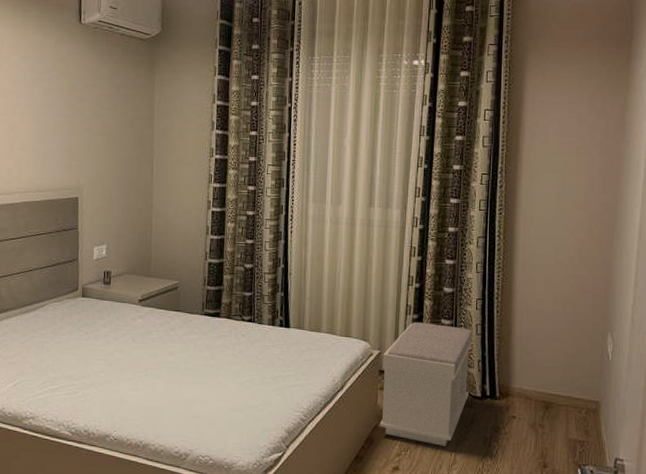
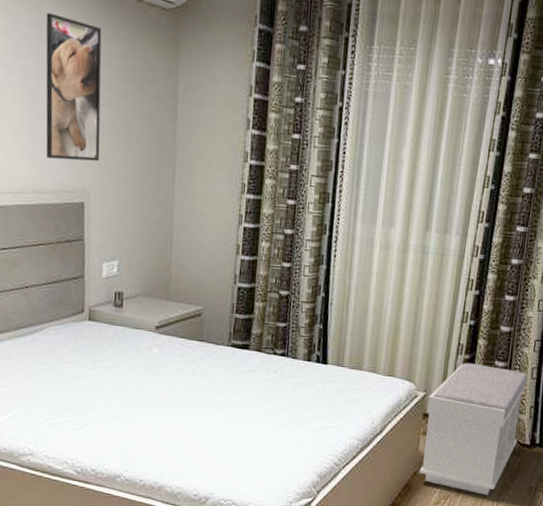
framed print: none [47,48,93,164] -> present [46,12,102,162]

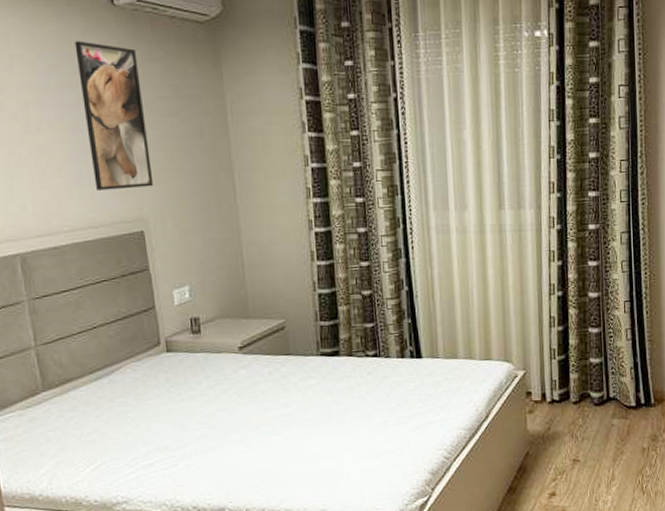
bench: present [420,362,528,495] -> none [528,333,623,464]

